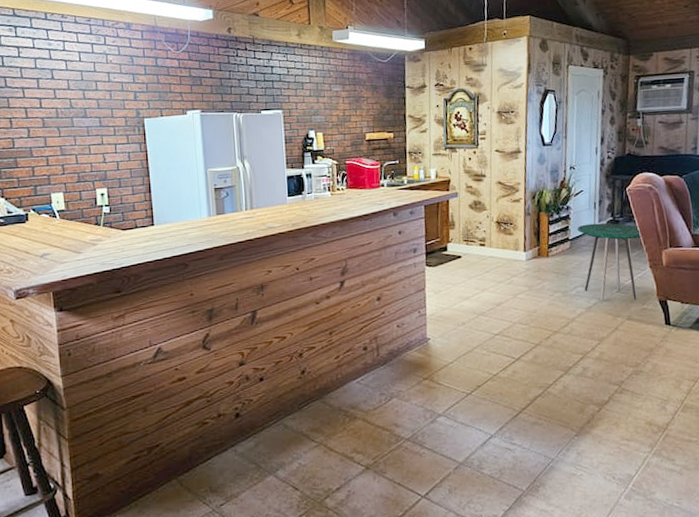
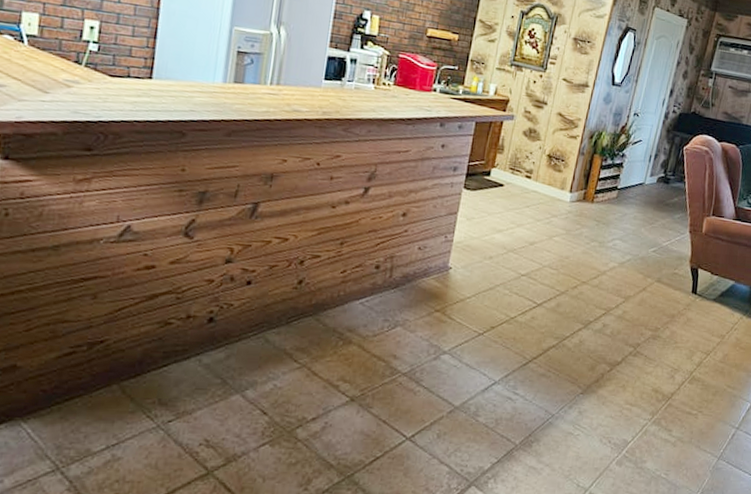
side table: present [577,223,643,301] -> none [622,175,690,263]

